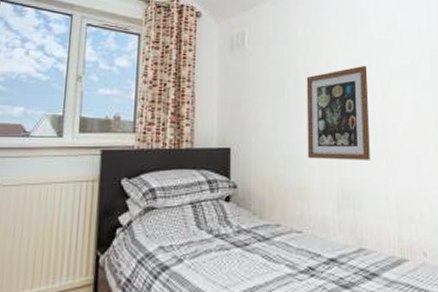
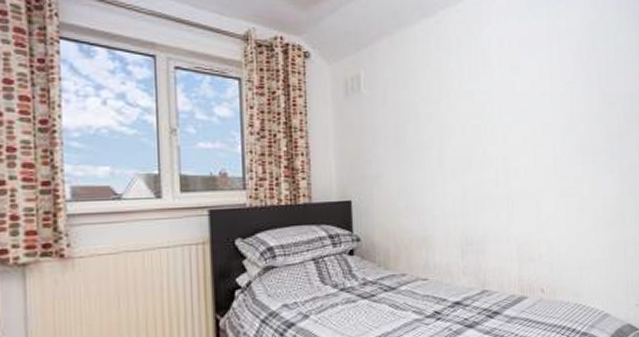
wall art: present [306,65,370,160] -> none [427,109,493,208]

